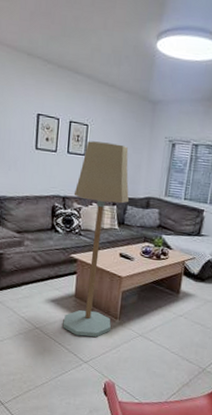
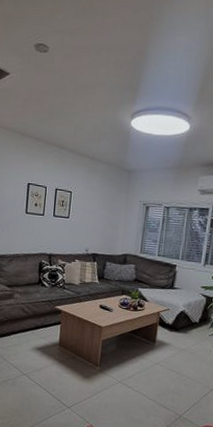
floor lamp: present [62,140,130,337] -> none [47,205,108,383]

